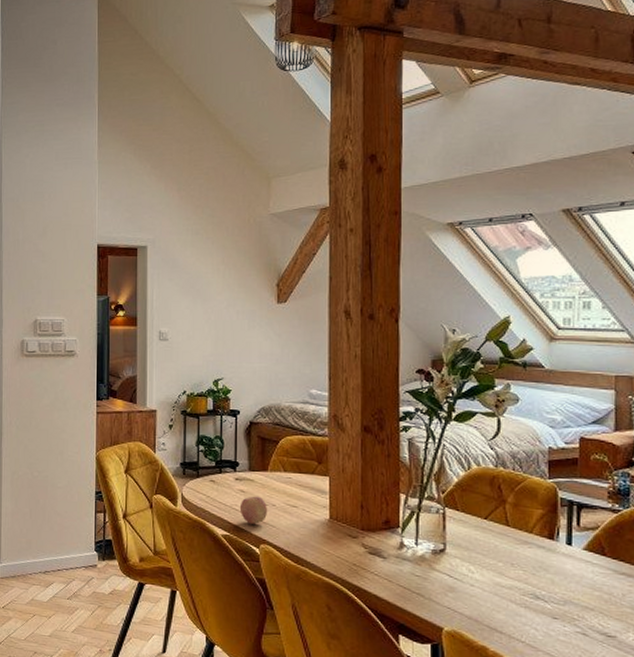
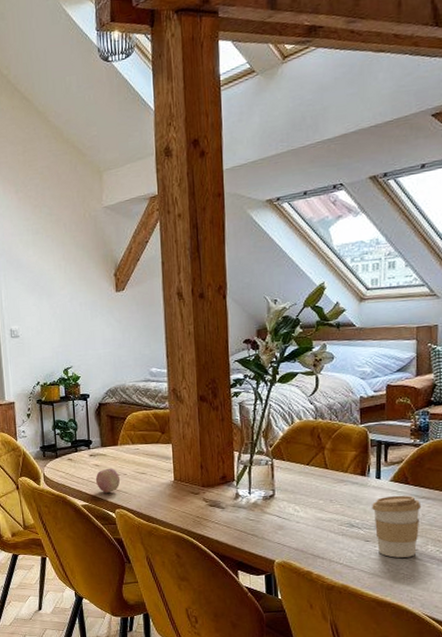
coffee cup: none [561,567,621,645] -> present [372,495,422,558]

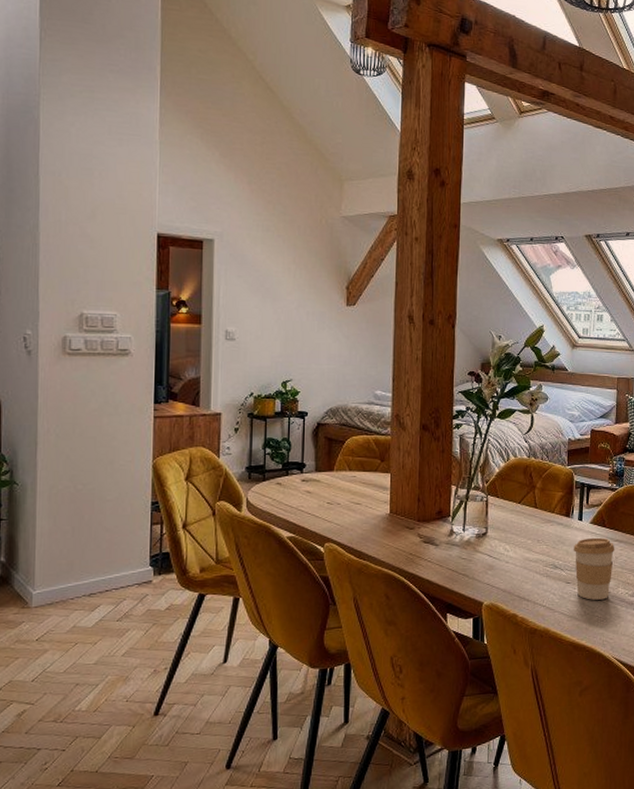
fruit: present [95,468,121,493] -> none [305,496,333,524]

